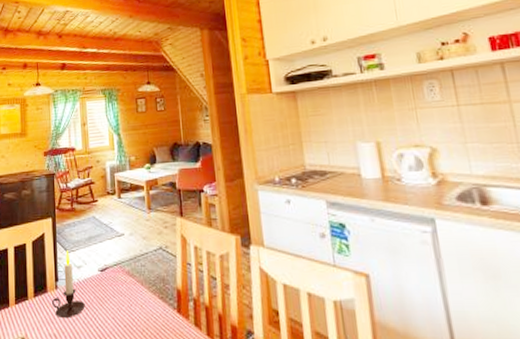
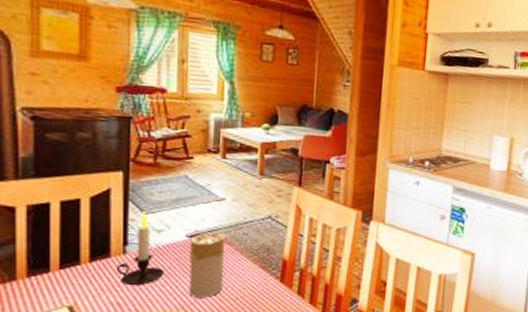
candle: none [102,266,131,329] -> present [189,232,225,298]

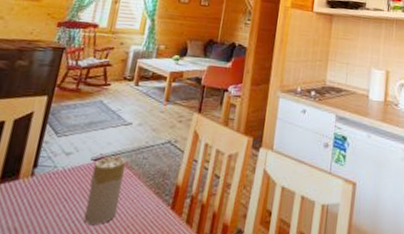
candle: present [117,210,164,286] -> none [21,133,65,211]

